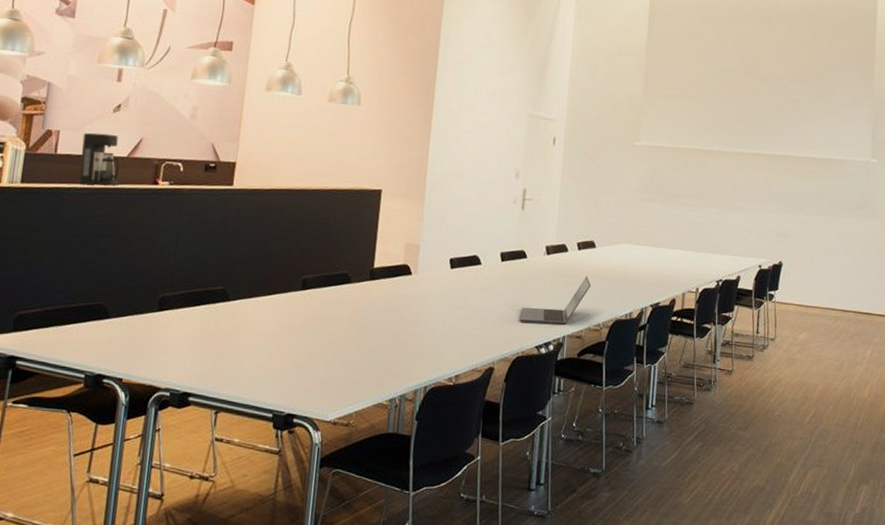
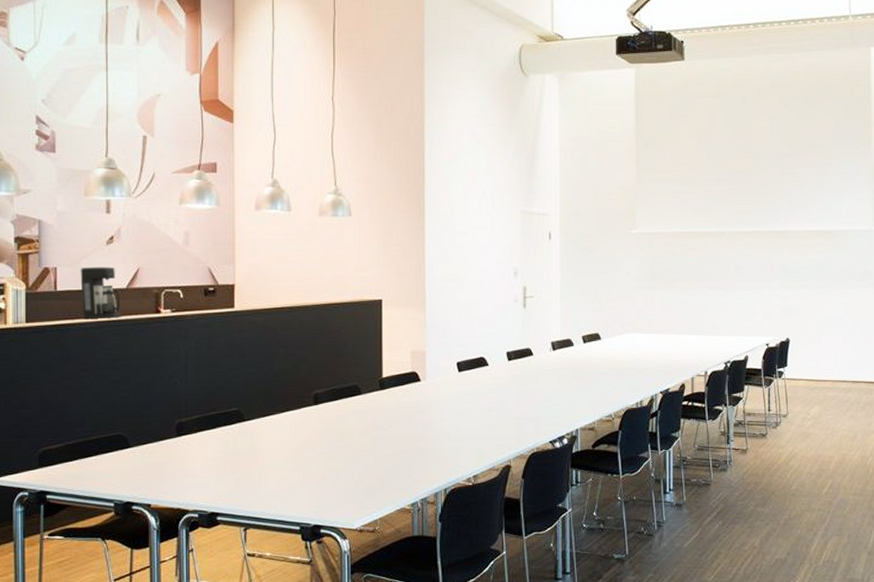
laptop: present [520,276,592,325] -> none [532,368,600,419]

